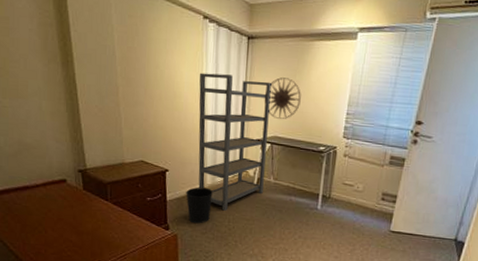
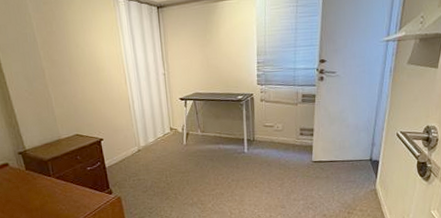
wastebasket: present [186,187,214,224] -> none [122,149,148,184]
shelving unit: present [198,72,271,211] -> none [117,43,193,168]
wall art: present [264,77,301,120] -> none [180,38,214,78]

